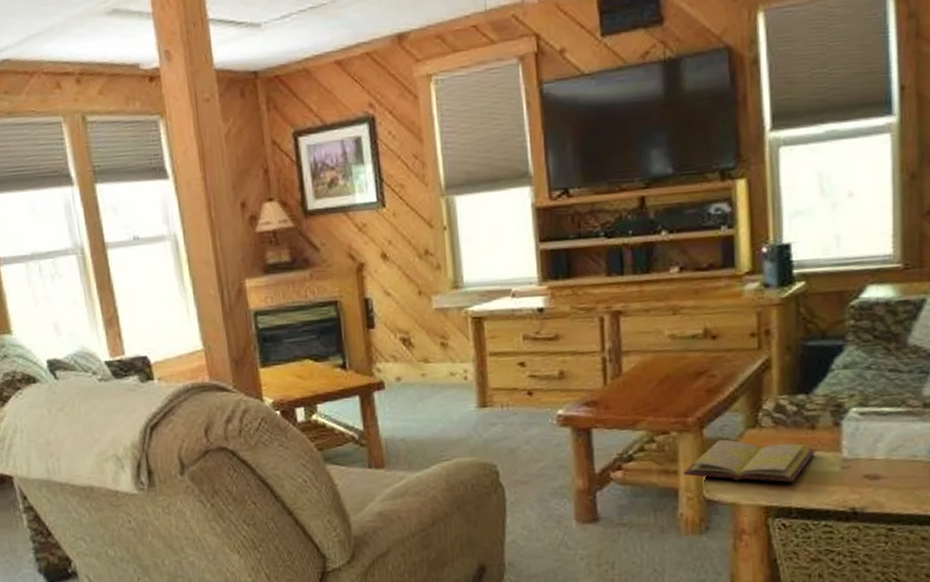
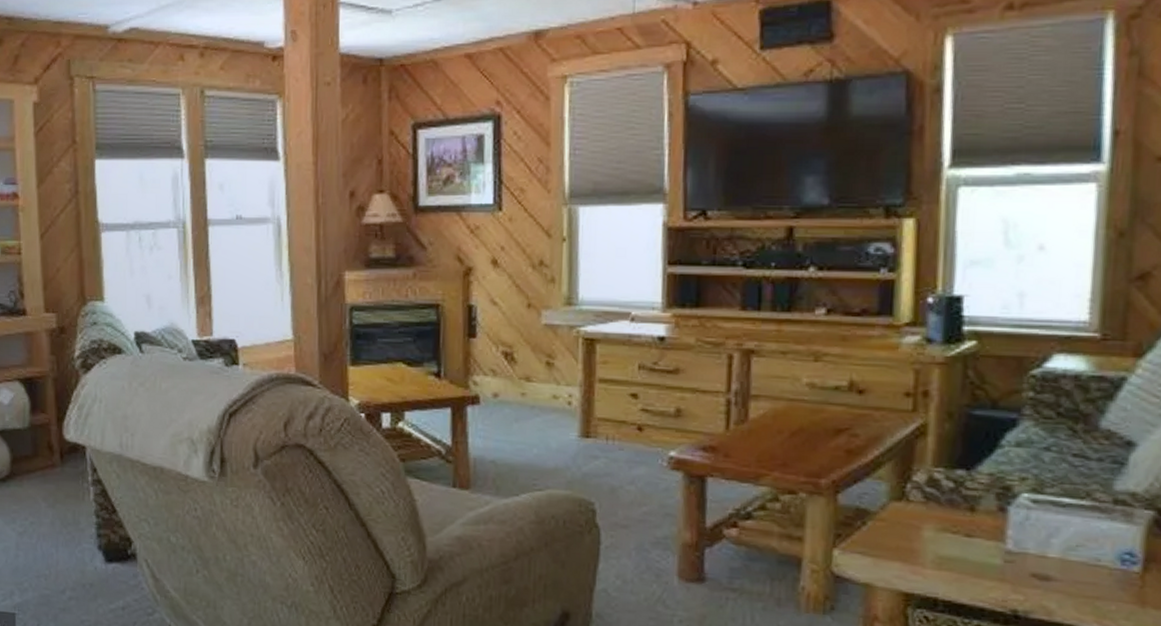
diary: present [683,439,815,483] -> none [809,508,972,569]

